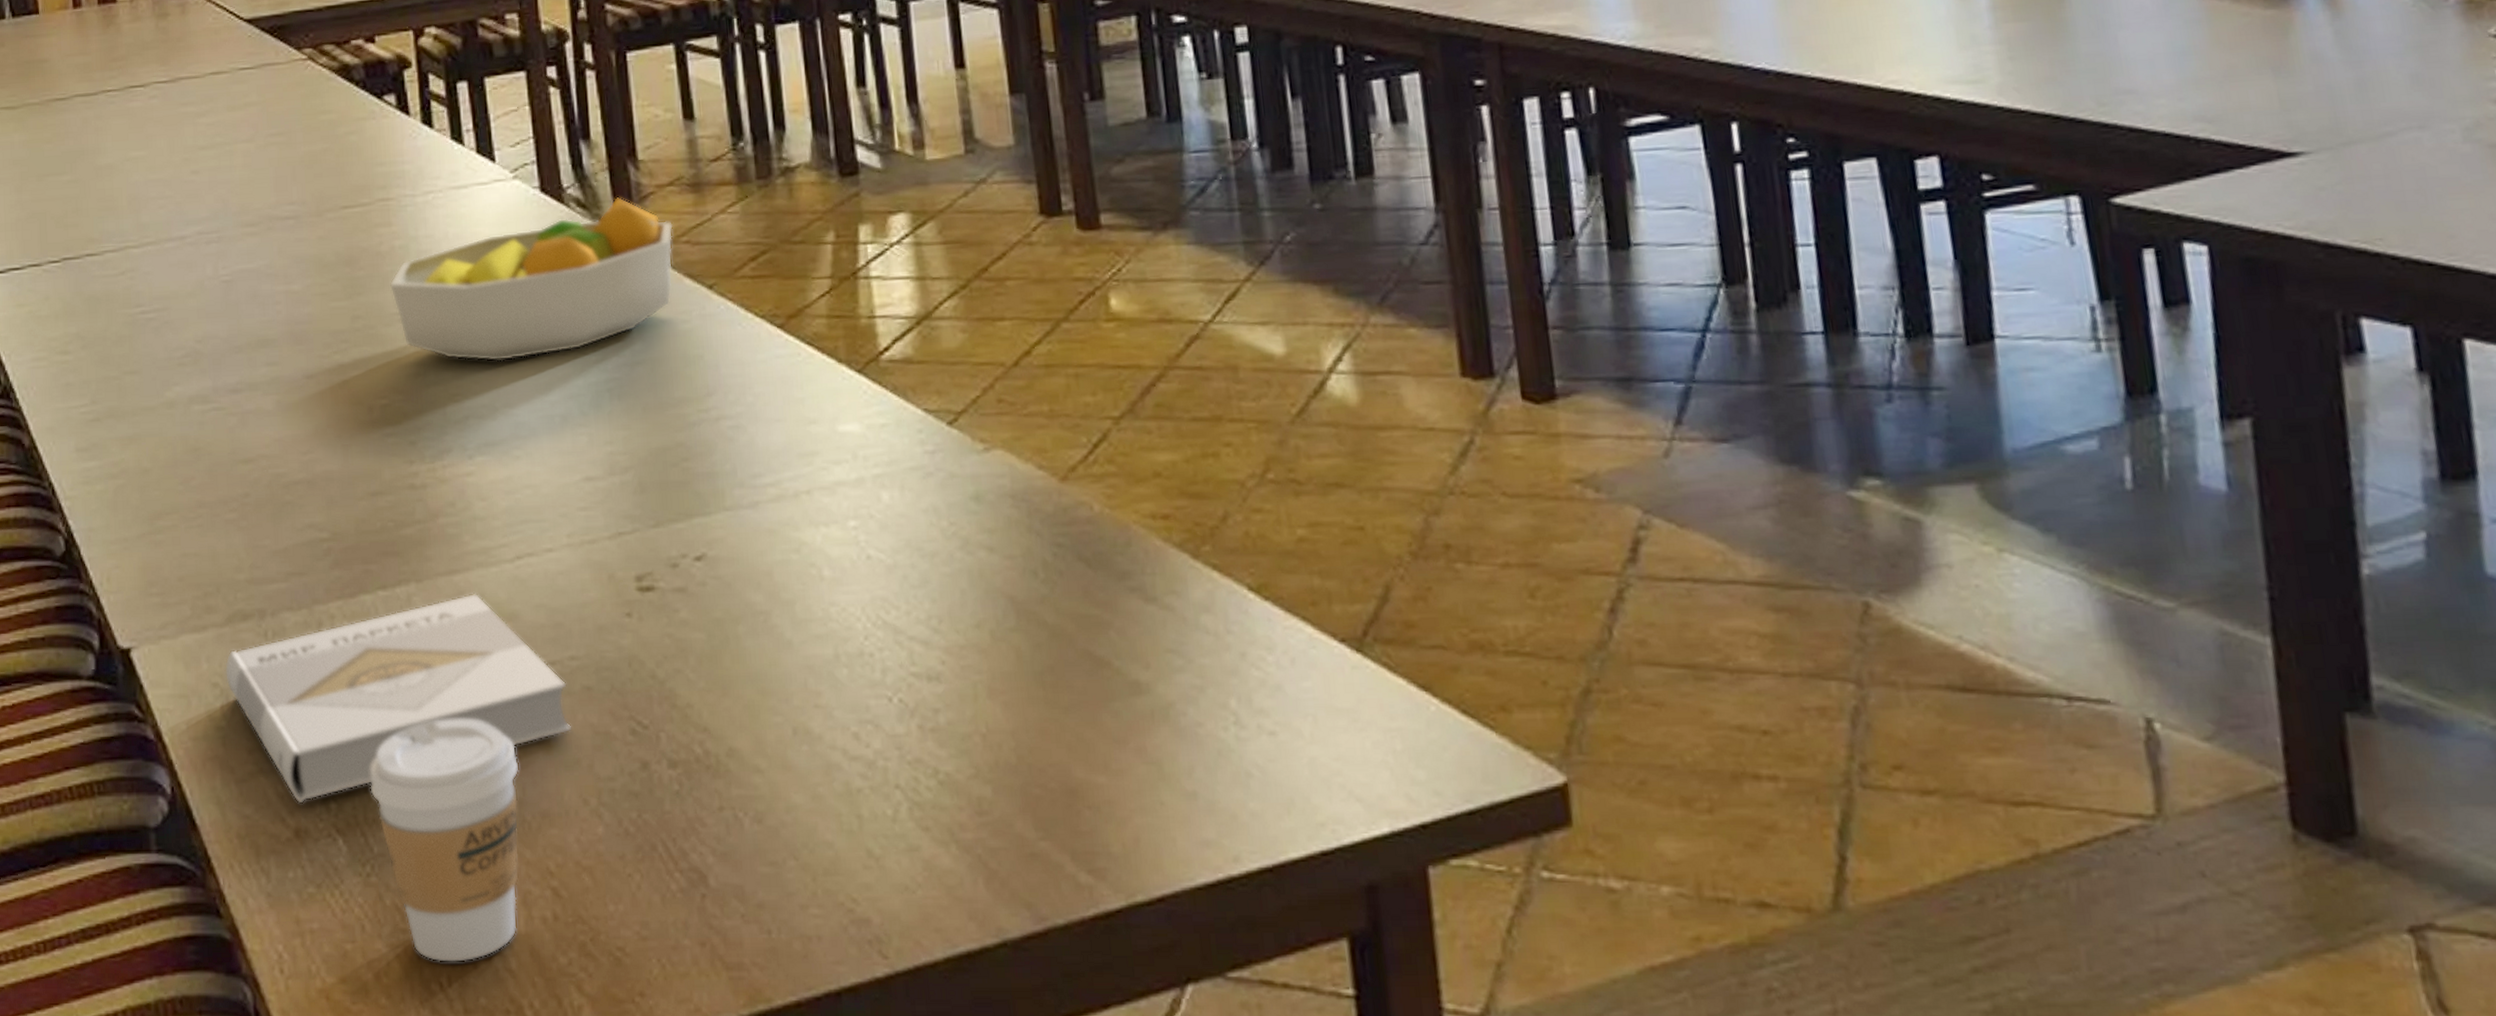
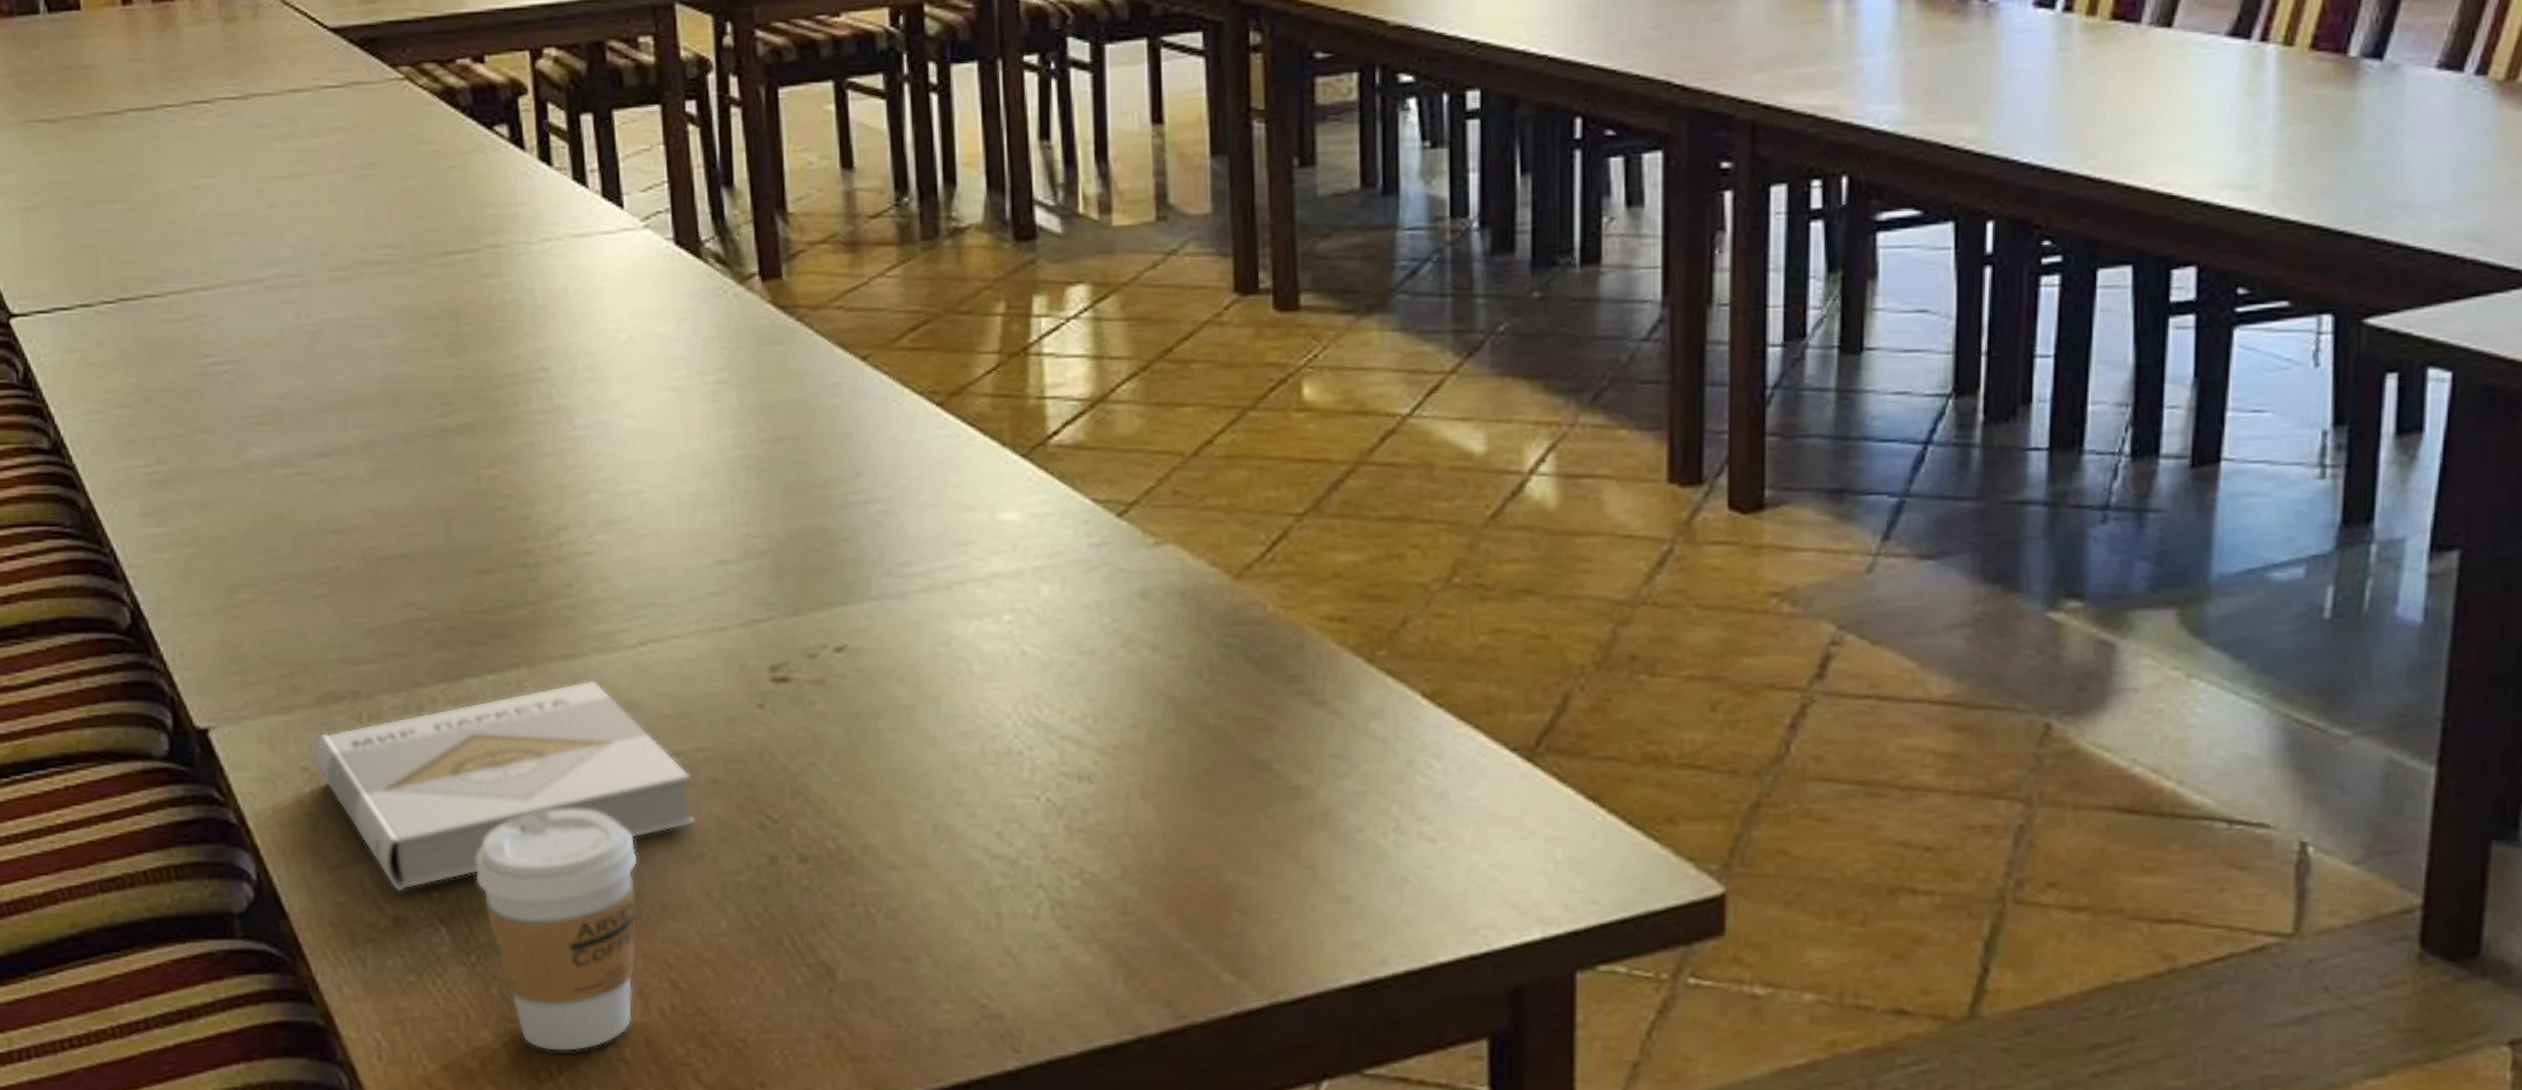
fruit bowl: present [389,197,673,362] -> none [500,254,825,432]

